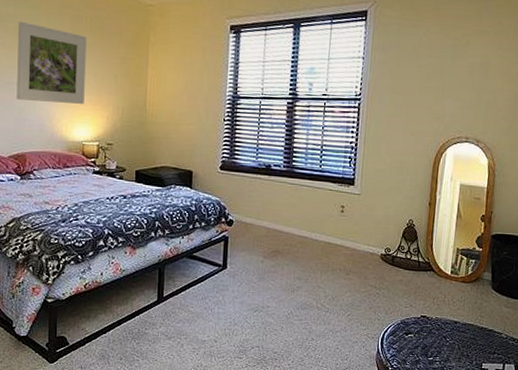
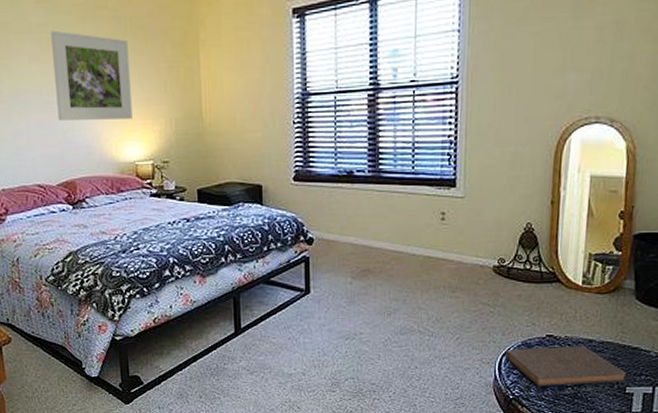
book: none [386,326,483,360] -> present [504,345,626,386]

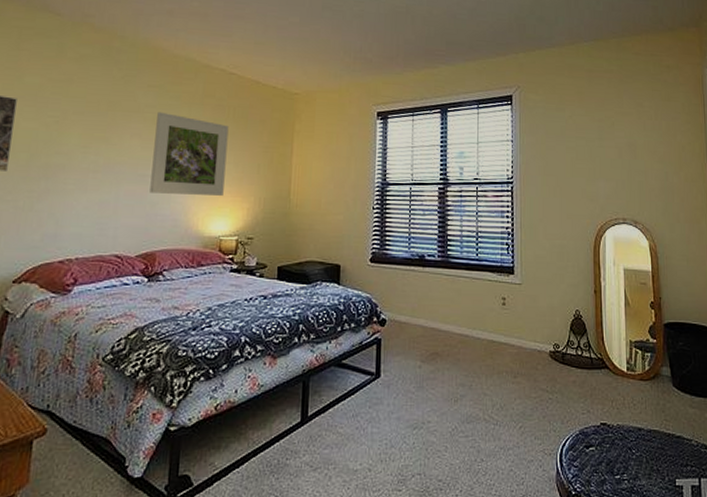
book: present [504,345,626,386] -> none [564,434,674,480]

